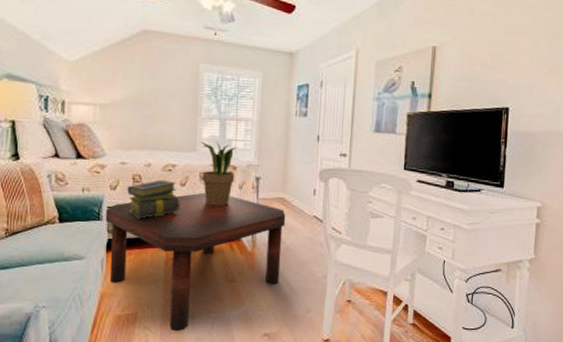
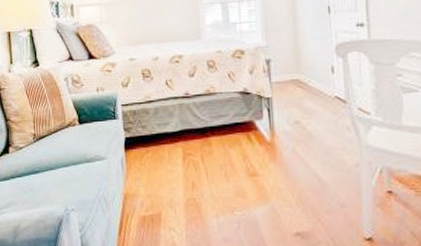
coffee table: present [105,192,286,332] -> none [120,81,306,233]
stack of books: present [127,179,180,219] -> none [138,72,191,114]
potted plant: present [201,141,237,206] -> none [205,26,244,95]

